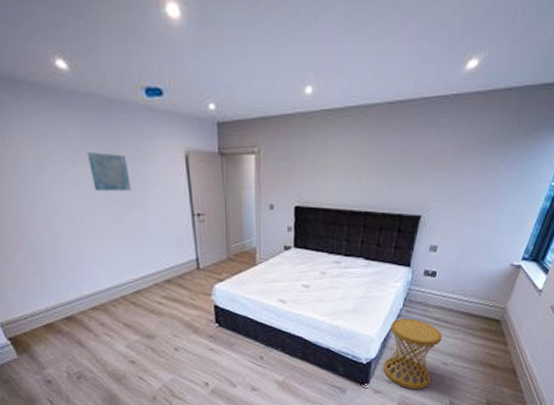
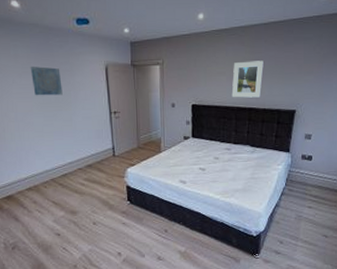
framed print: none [344,152,385,199] -> present [231,60,264,98]
side table: present [384,318,442,390] -> none [272,196,321,260]

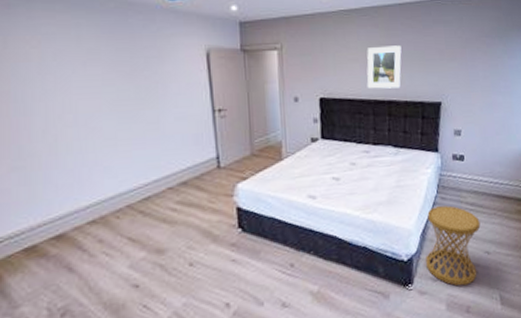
wall art: present [30,66,63,96] -> none [99,52,146,91]
side table: none [272,196,321,260] -> present [426,205,481,286]

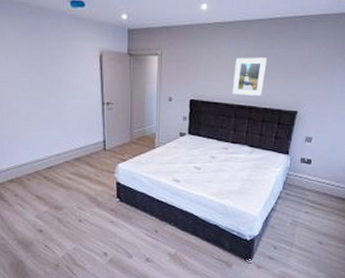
side table: present [426,205,481,286] -> none [266,200,318,266]

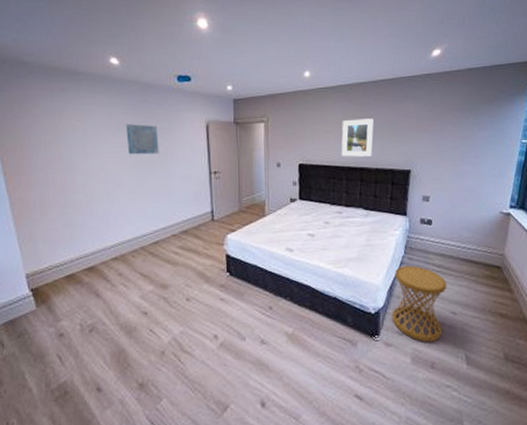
wall art: none [17,49,52,82] -> present [125,124,159,155]
side table: none [266,200,318,266] -> present [392,266,447,342]

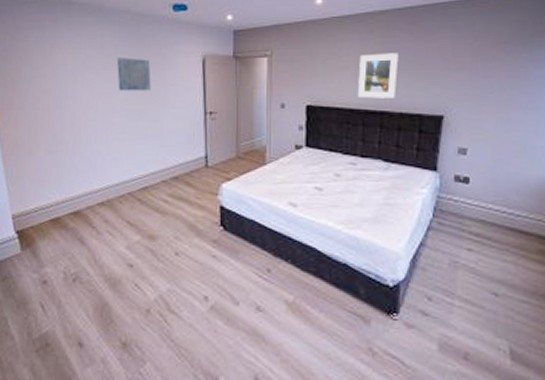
side table: present [392,266,447,342] -> none [415,232,487,328]

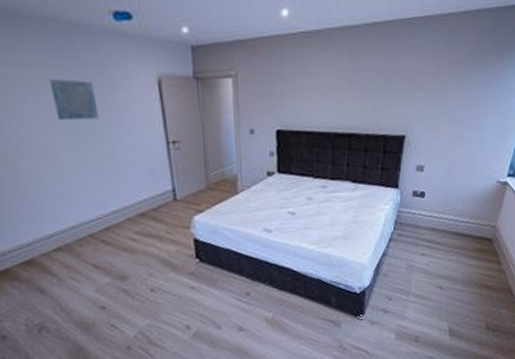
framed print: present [357,53,399,99] -> none [326,72,366,121]

